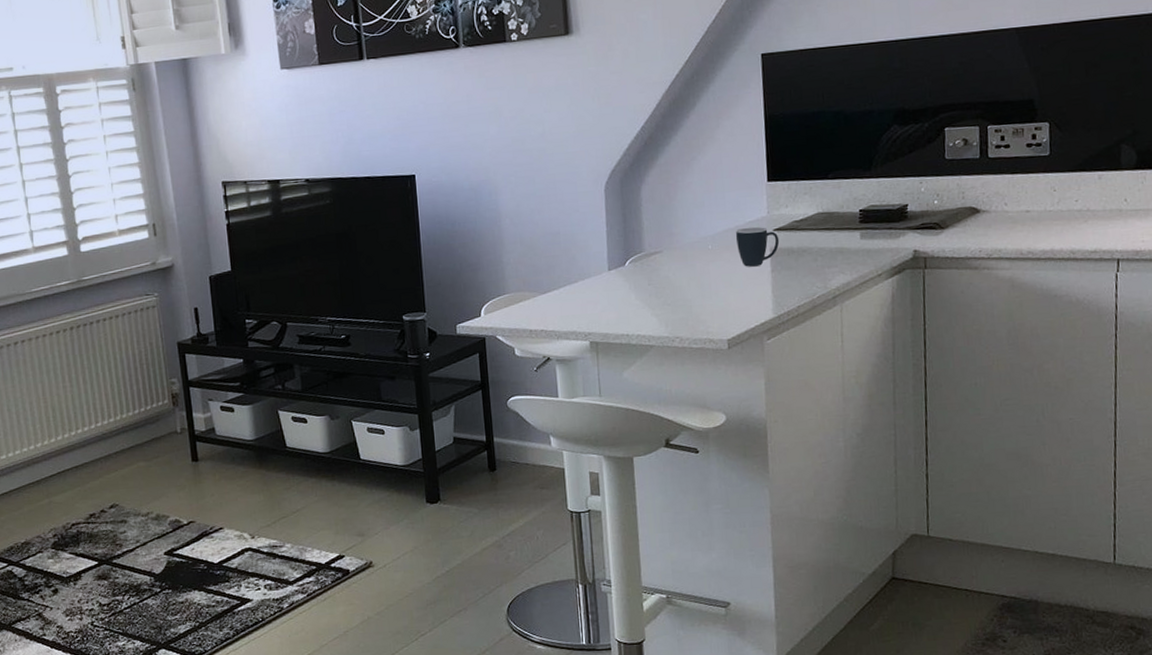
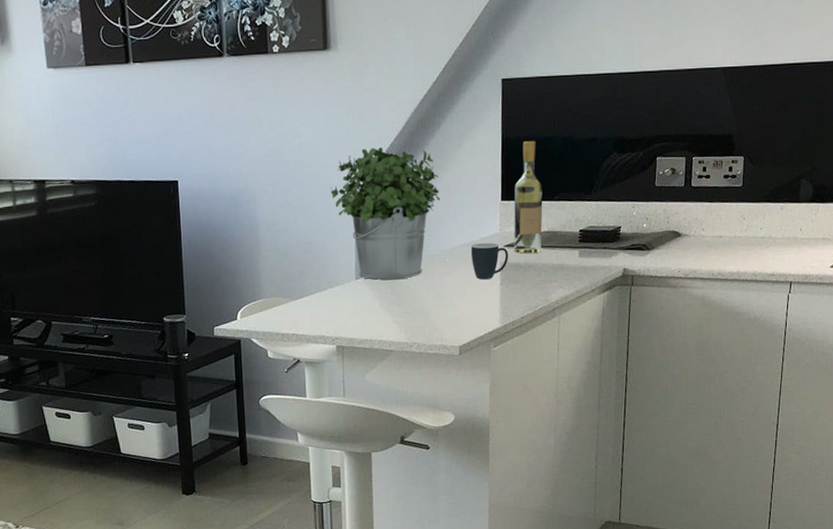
potted plant: none [578,130,699,271] -> present [331,146,440,280]
bottle: none [781,116,817,238] -> present [513,140,543,254]

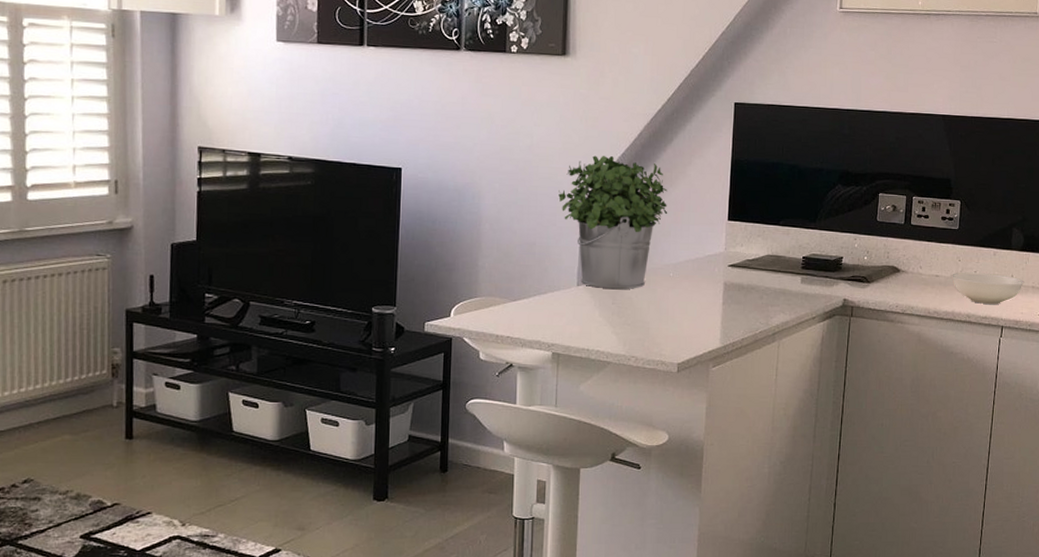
mug: present [470,242,509,280] -> none [694,260,733,298]
bottle: present [513,140,543,254] -> none [737,164,770,276]
bowl: none [735,229,814,261] -> present [951,272,1024,304]

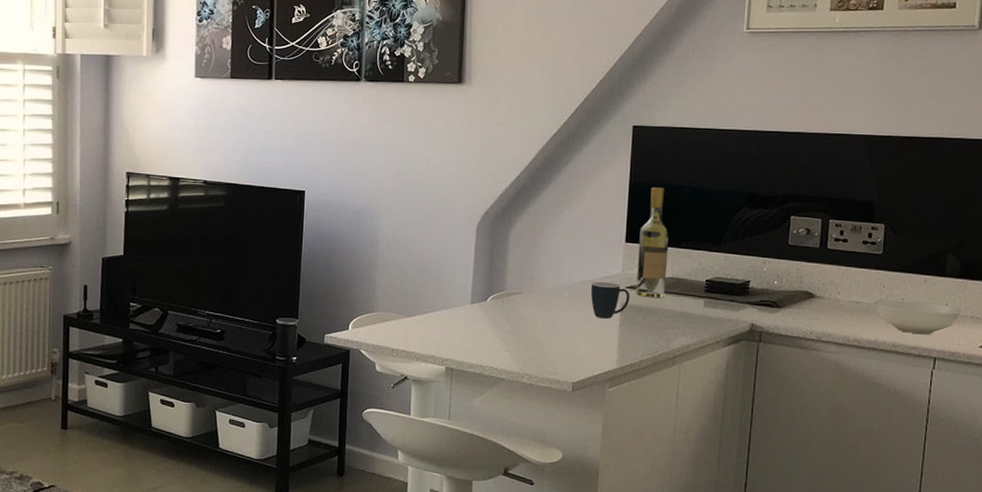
potted plant: present [558,155,668,289] -> none [453,178,563,308]
mug: none [694,260,733,298] -> present [590,281,630,319]
bottle: none [737,164,770,276] -> present [635,186,670,299]

